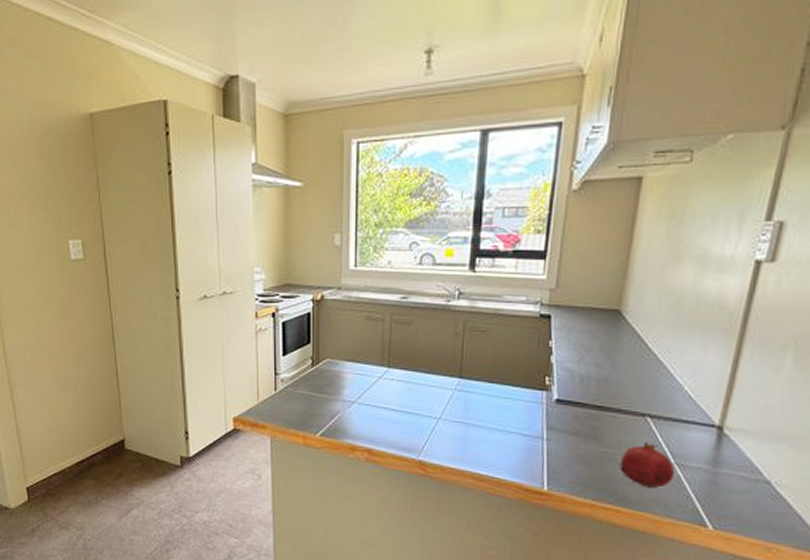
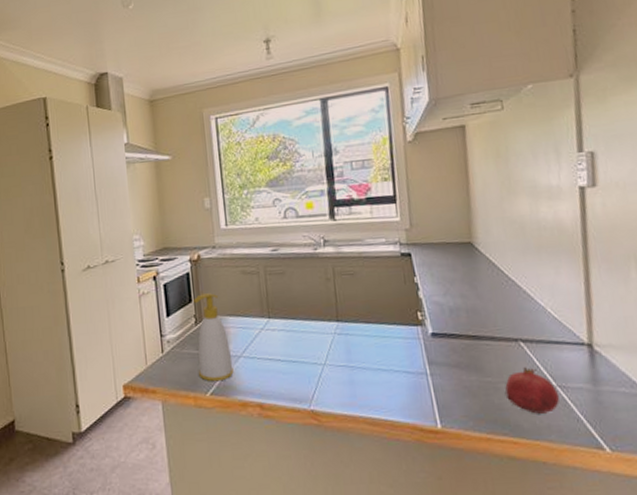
soap bottle: none [309,336,346,424] -> present [192,293,234,382]

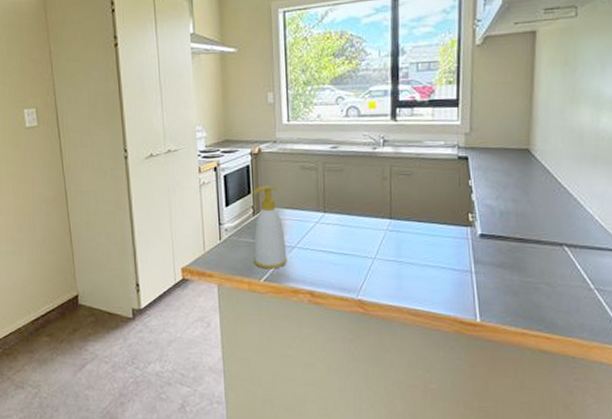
fruit: present [505,367,559,414] -> none [545,270,595,313]

